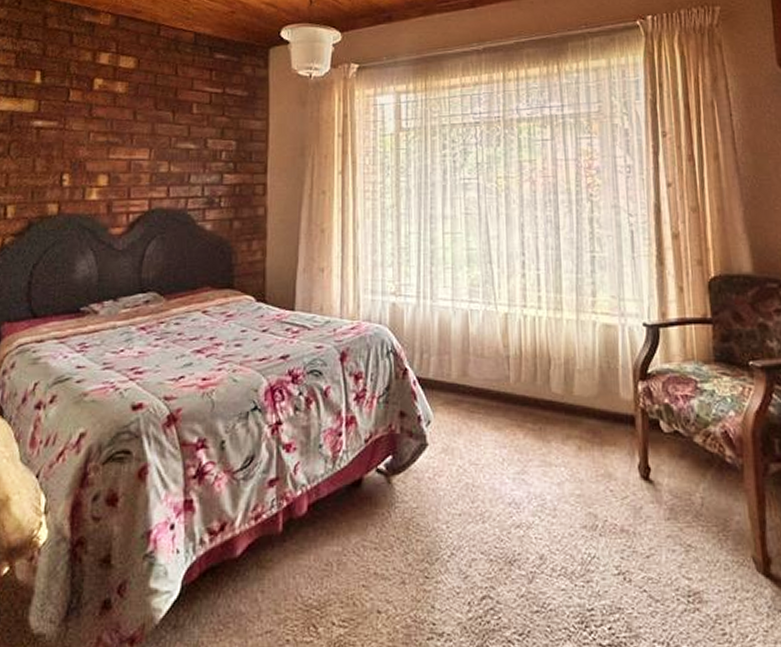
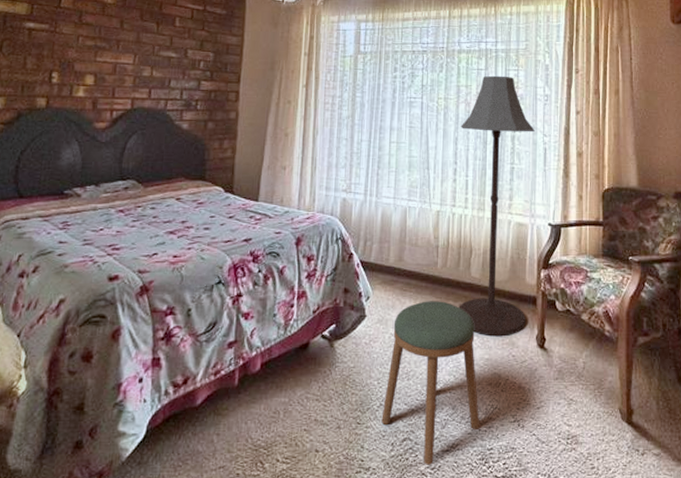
stool: none [454,424,576,630] -> present [381,301,480,465]
floor lamp: none [526,145,624,467] -> present [458,75,535,337]

